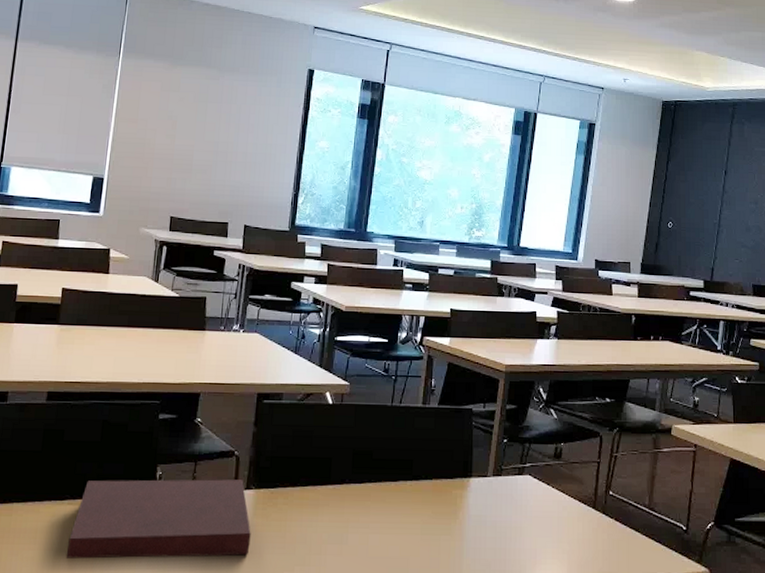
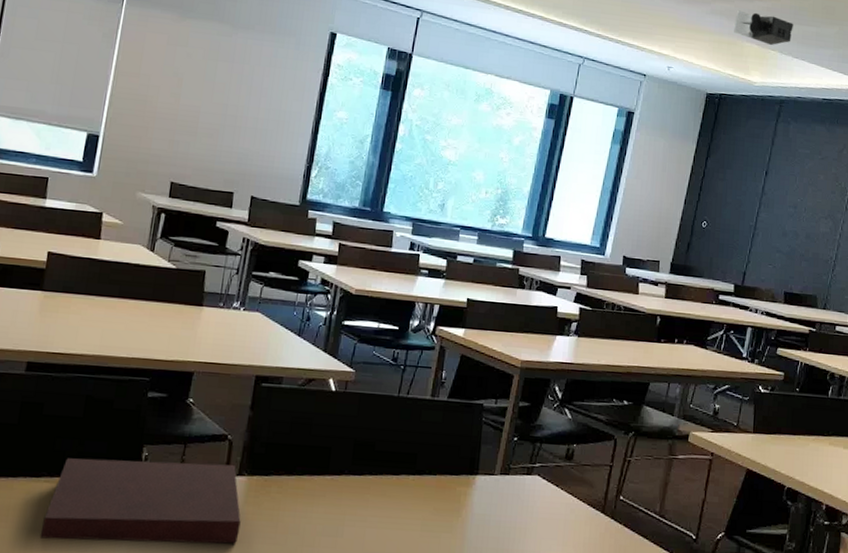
projector: none [683,22,740,53] -> present [734,10,793,46]

